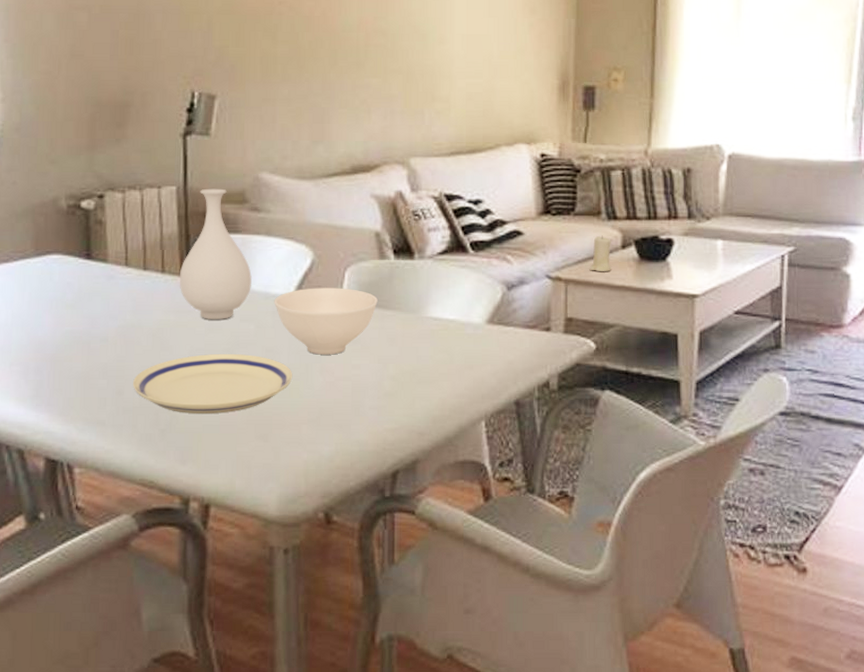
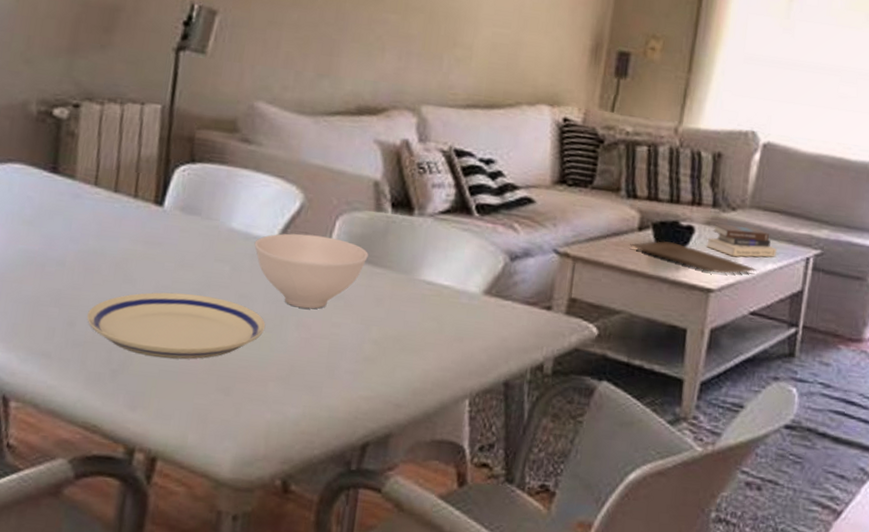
vase: present [179,188,252,320] -> none [152,111,234,257]
candle: present [589,235,611,272] -> none [600,213,628,254]
tray: none [616,255,736,279] -> present [630,240,757,273]
books: none [686,232,754,263] -> present [705,223,778,258]

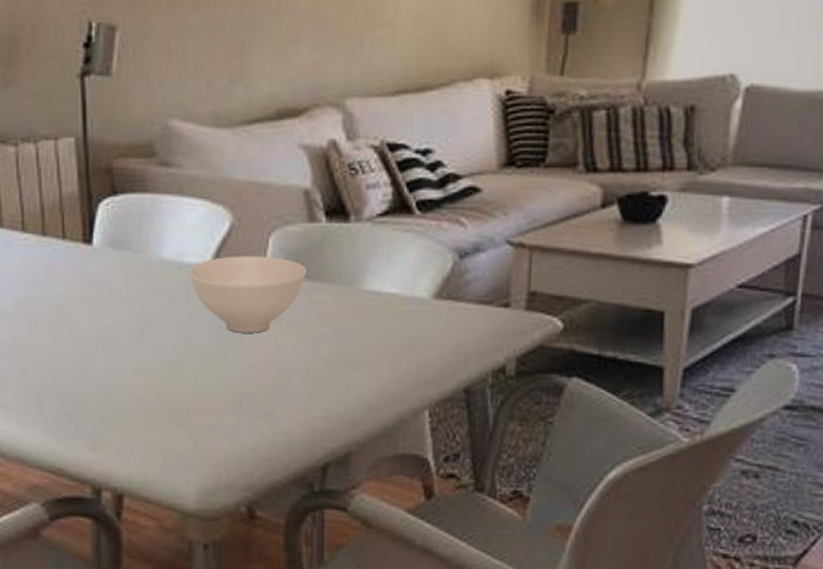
plate: present [86,292,266,360] -> none [35,330,211,398]
tray: present [630,240,757,273] -> none [593,215,743,244]
books: present [705,223,778,258] -> none [681,186,768,225]

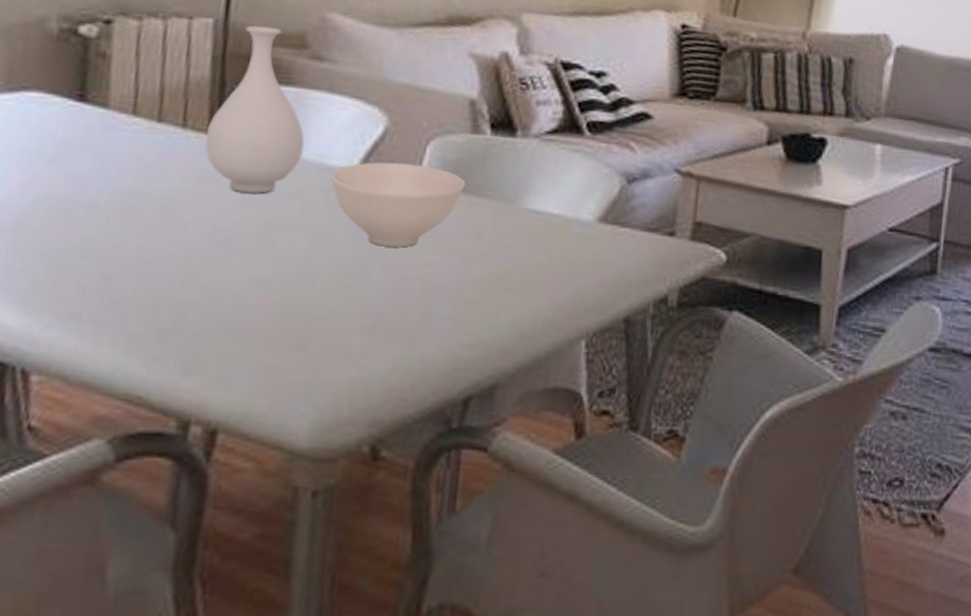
vase: none [82,139,163,293] -> present [205,25,304,193]

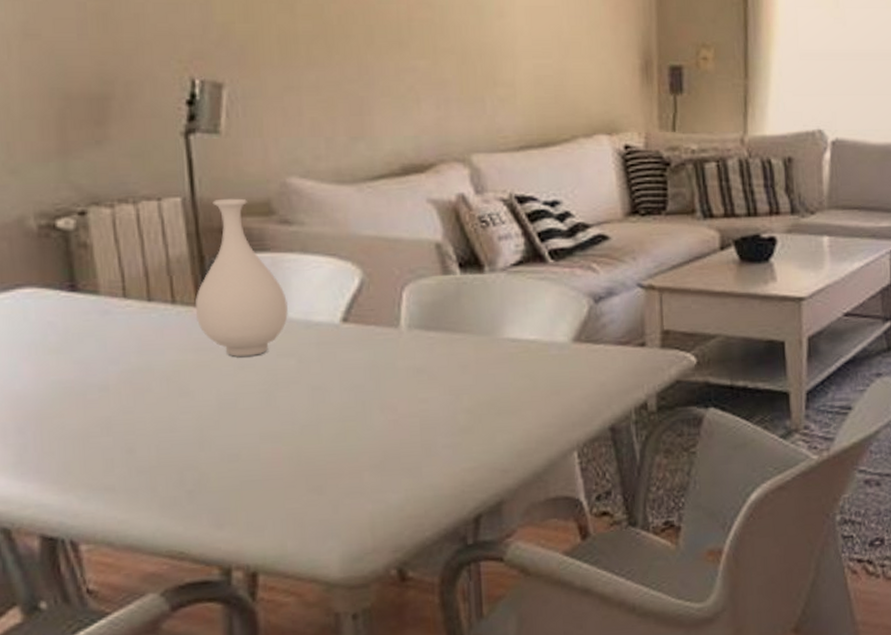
bowl: present [330,162,465,248] -> none [317,310,444,390]

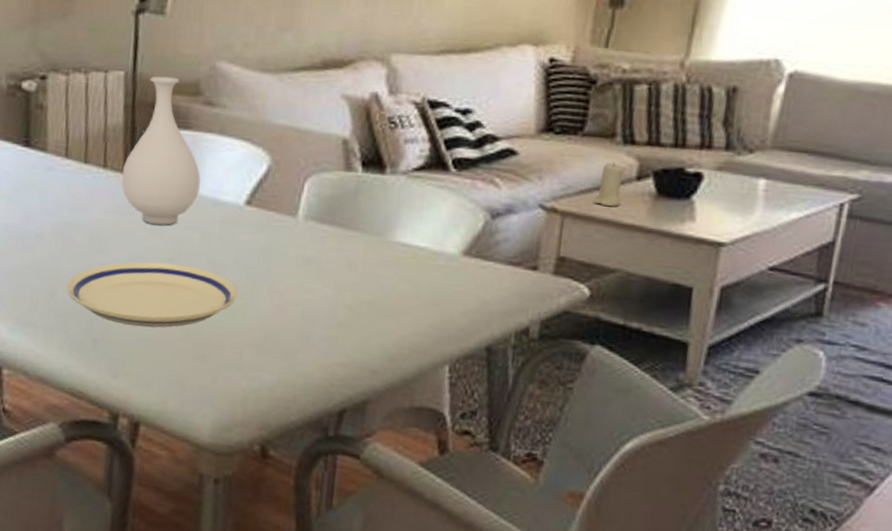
plate: none [146,394,348,470] -> present [66,261,238,328]
candle: none [685,236,710,278] -> present [593,162,625,207]

